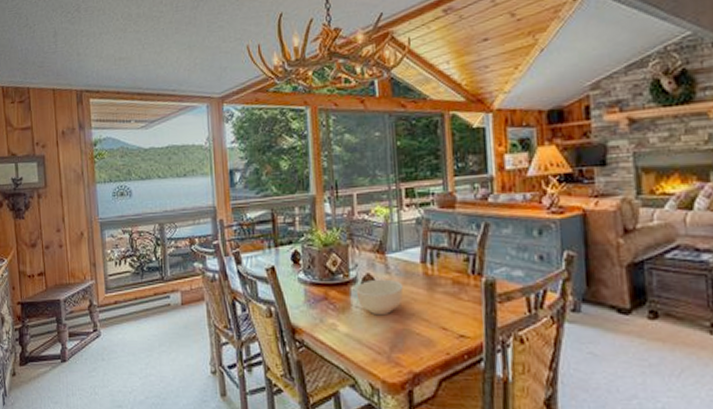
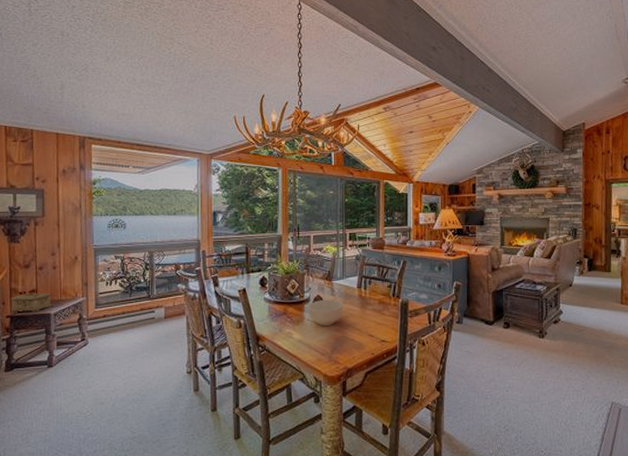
decorative box: none [19,275,60,299] -> present [9,292,52,313]

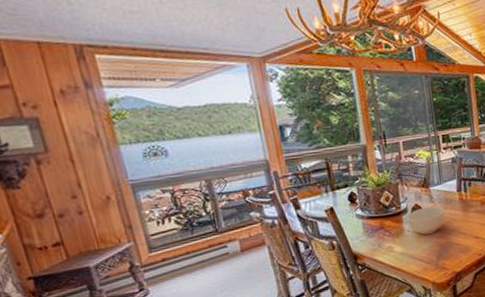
decorative box: present [9,292,52,313] -> none [26,243,89,273]

